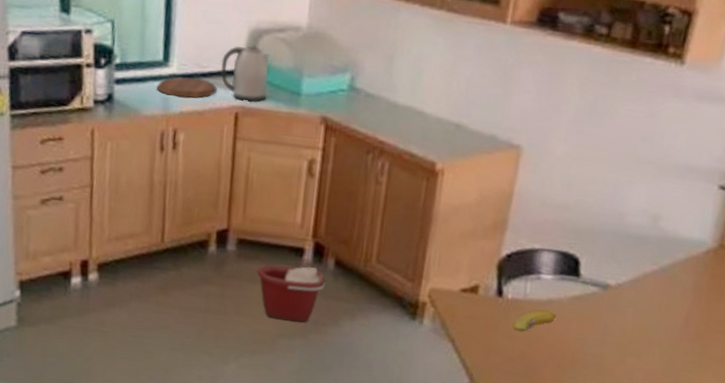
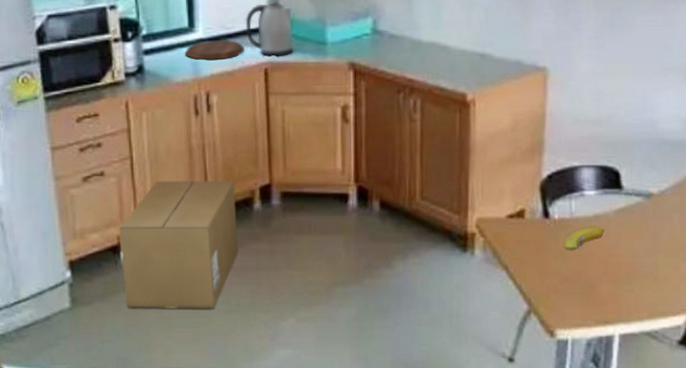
box: none [71,212,192,345] -> present [119,180,239,310]
bucket: present [257,264,327,323] -> none [304,211,374,269]

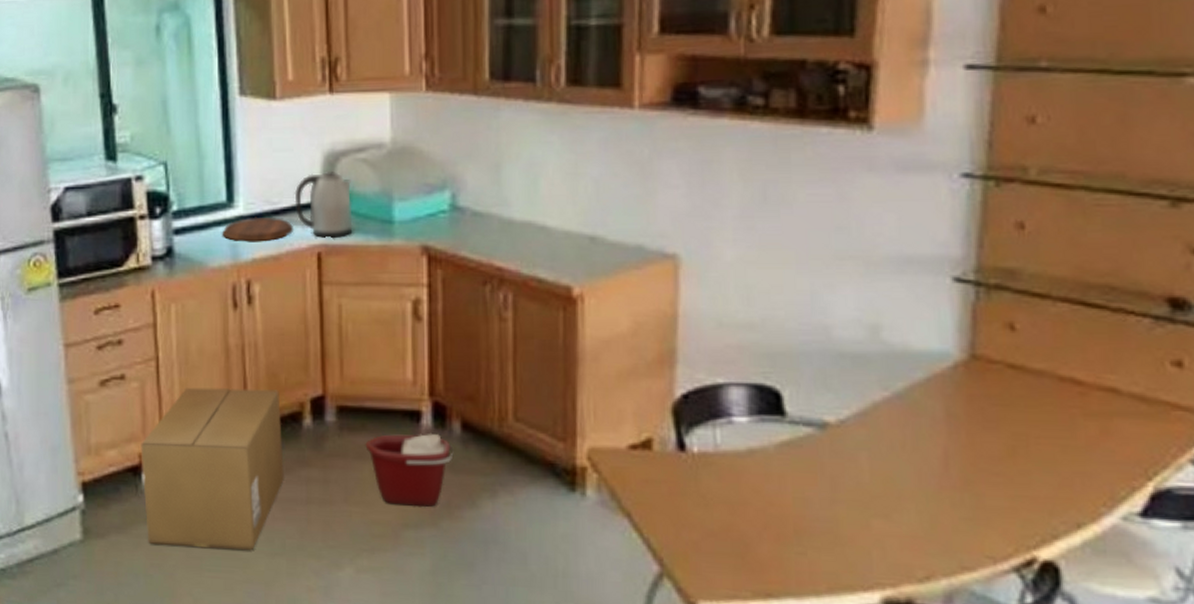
bucket: none [304,211,374,269] -> present [365,433,454,508]
fruit: present [563,226,605,251] -> none [706,463,763,496]

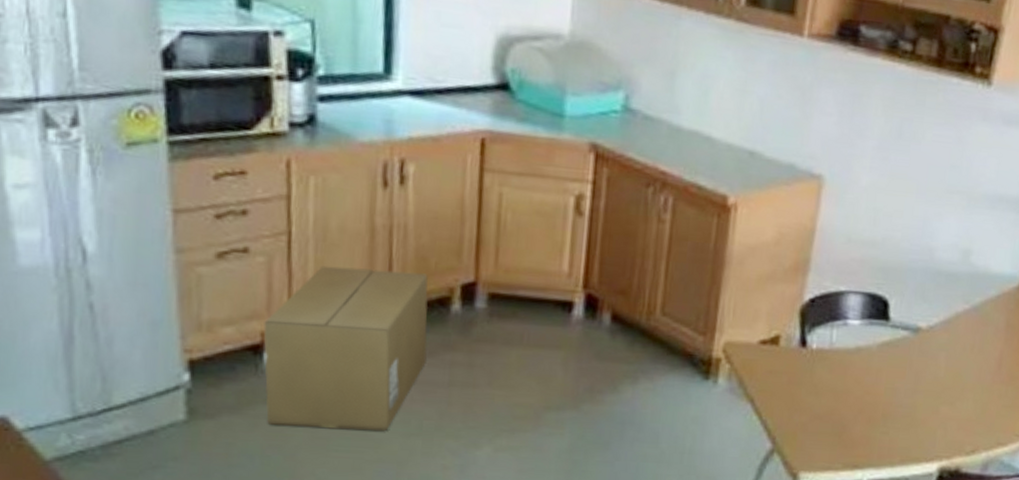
cutting board: present [223,216,294,242] -> none [376,93,458,121]
kettle: present [294,170,353,238] -> none [460,55,524,125]
bucket: present [365,433,454,508] -> none [514,322,602,392]

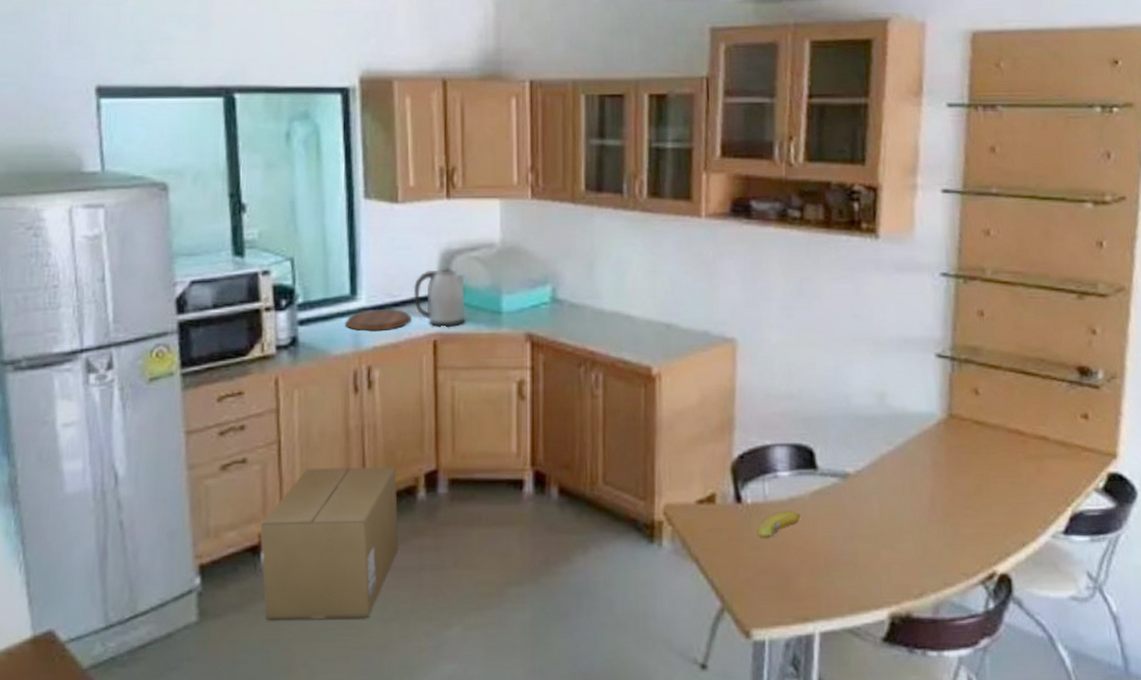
cutting board: none [376,93,458,121] -> present [346,308,413,332]
kettle: none [460,55,524,125] -> present [413,267,466,327]
fruit: none [818,359,865,386] -> present [757,510,801,539]

